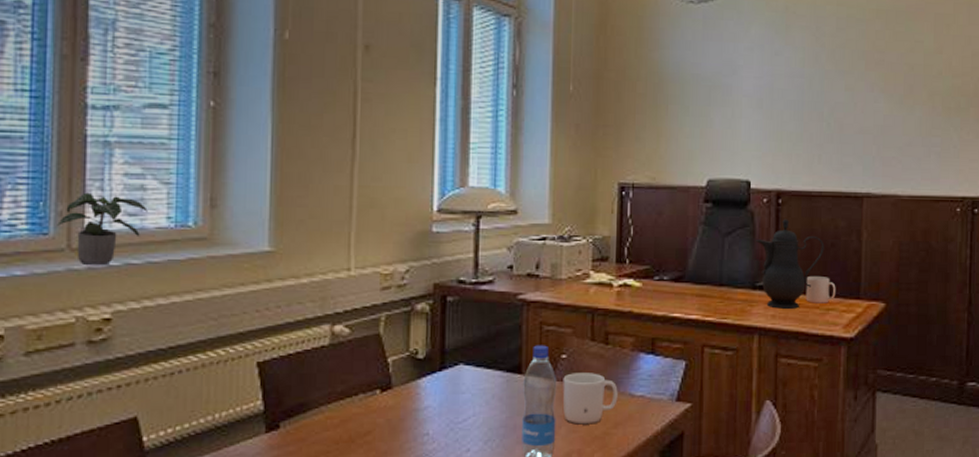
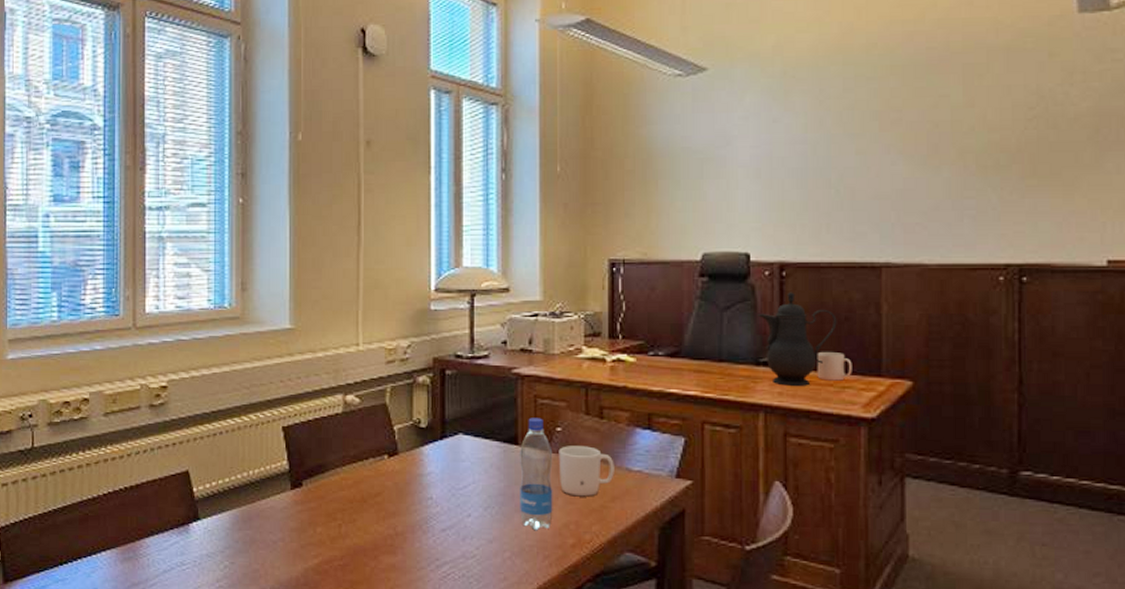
potted plant: present [57,192,148,266] -> none [125,280,193,342]

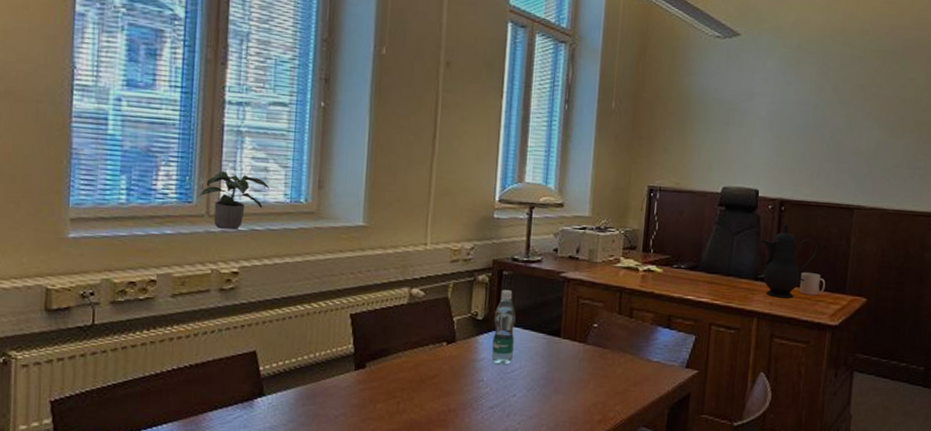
potted plant: none [125,280,193,342] -> present [199,171,269,230]
bottle: none [440,392,464,480] -> present [491,290,516,365]
bottle: present [520,418,553,531] -> none [557,315,589,409]
mug: present [558,446,614,497] -> none [592,339,638,382]

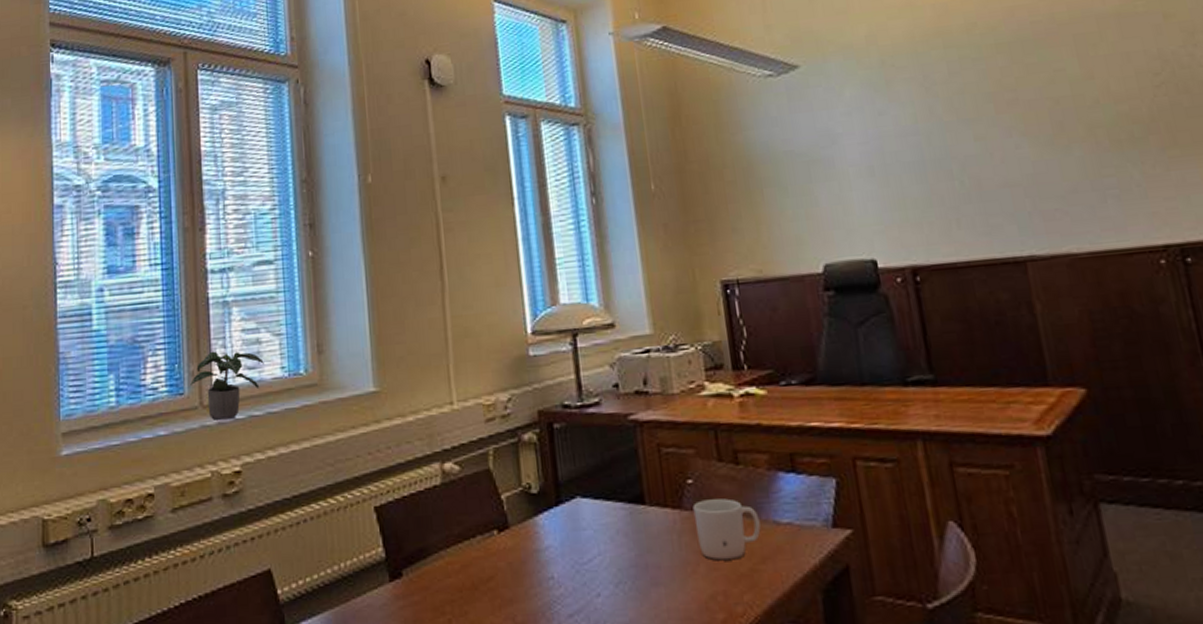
bottle: present [491,290,516,365] -> none [552,448,587,553]
mug: none [592,339,638,382] -> present [692,498,761,561]
coffeepot: present [760,223,818,299] -> none [896,298,988,407]
mug: present [799,272,826,296] -> none [971,362,1015,397]

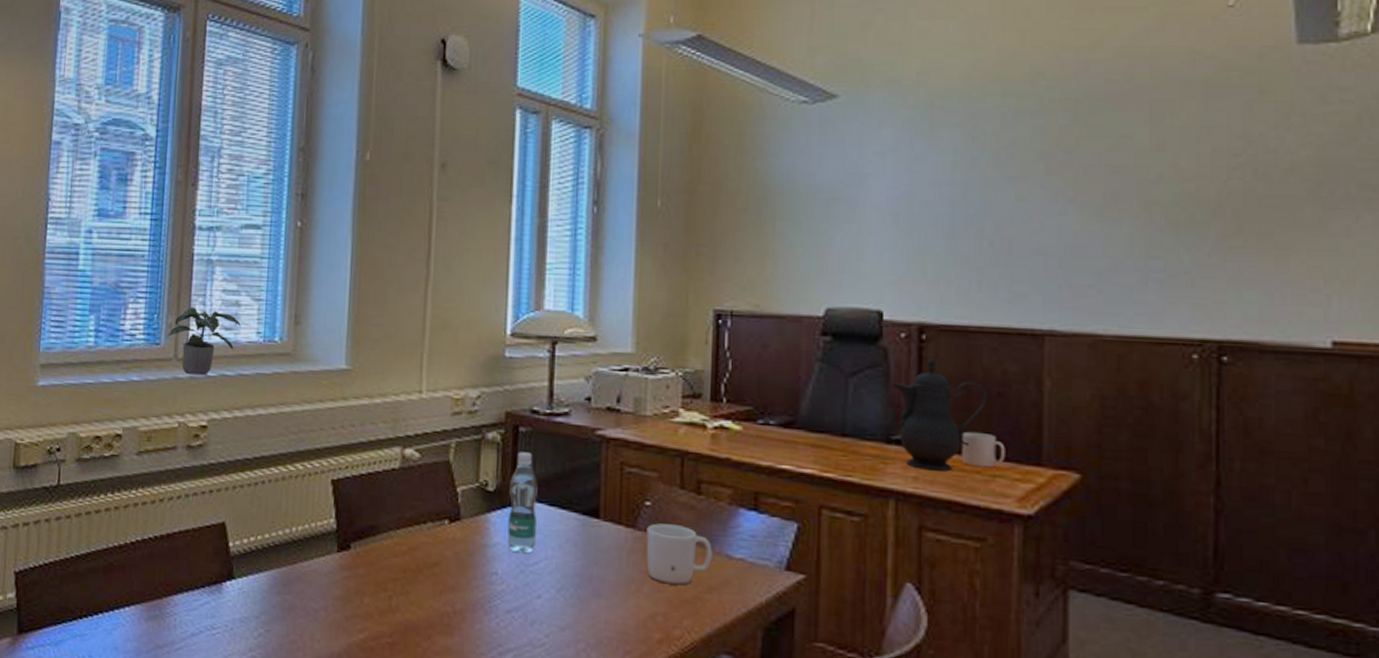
bottle: none [552,448,587,553] -> present [507,452,538,554]
coffeepot: none [896,298,988,407] -> present [891,359,988,472]
mug: none [971,362,1015,397] -> present [961,431,1005,468]

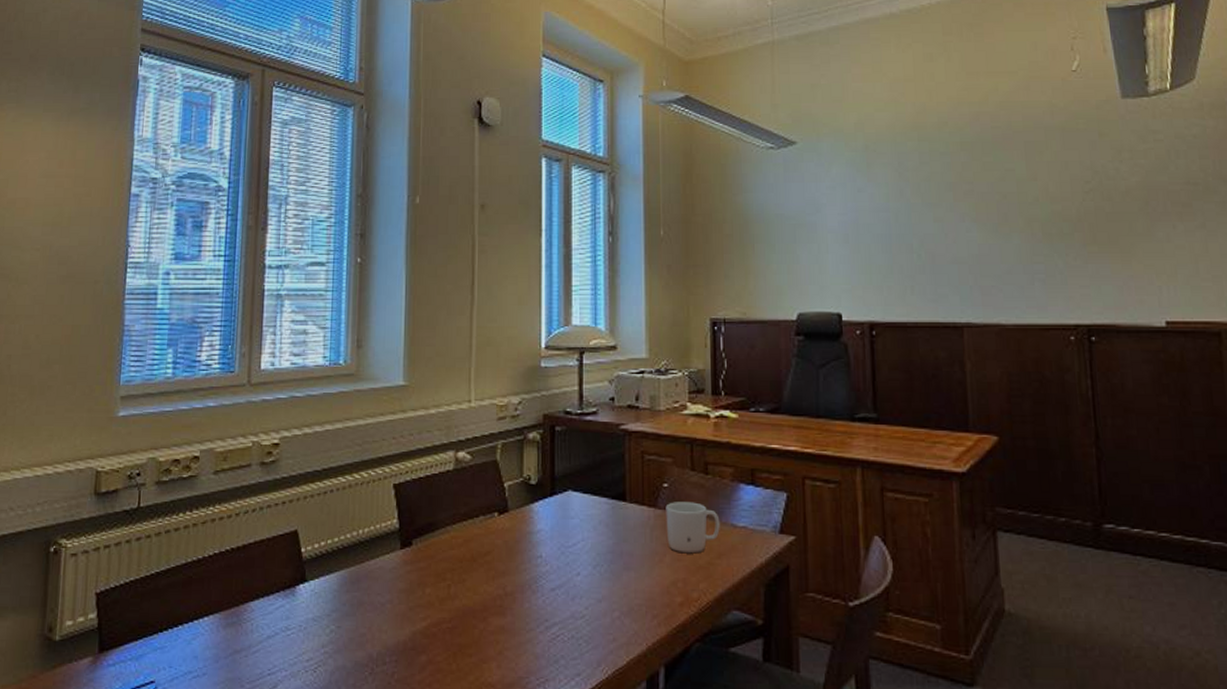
potted plant: present [167,307,241,376] -> none [241,337,309,399]
bottle: present [507,452,538,554] -> none [549,448,573,537]
coffeepot: present [891,359,988,472] -> none [851,350,925,441]
mug: present [961,431,1005,468] -> none [908,407,942,436]

